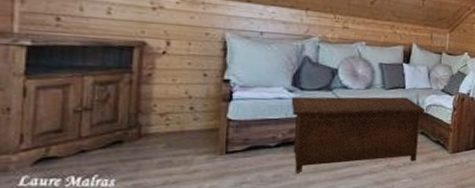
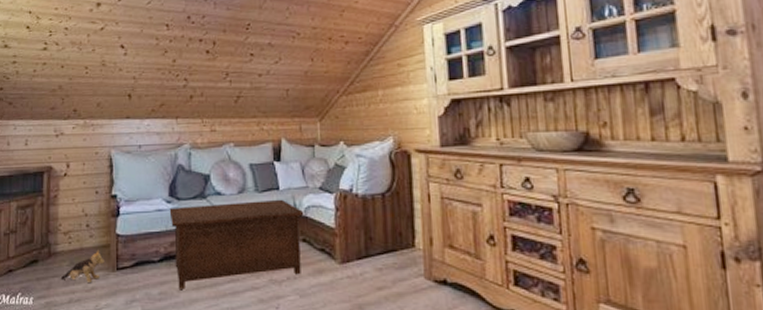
plush toy: none [153,133,211,166] -> present [60,249,104,284]

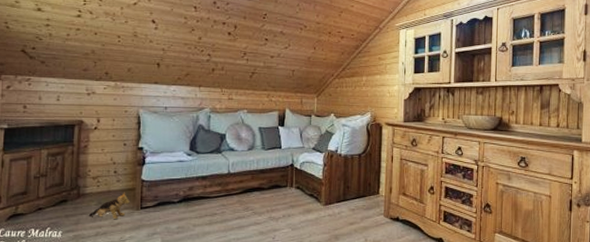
cabinet: present [169,199,304,289] -> none [189,156,300,224]

